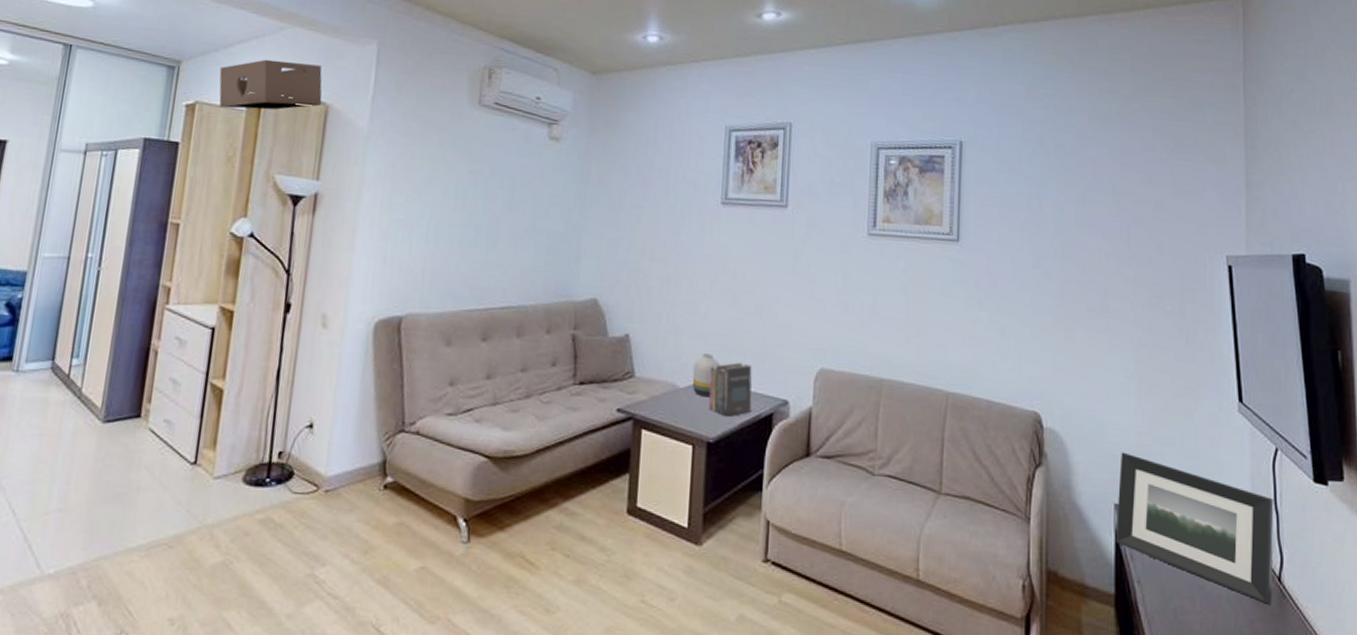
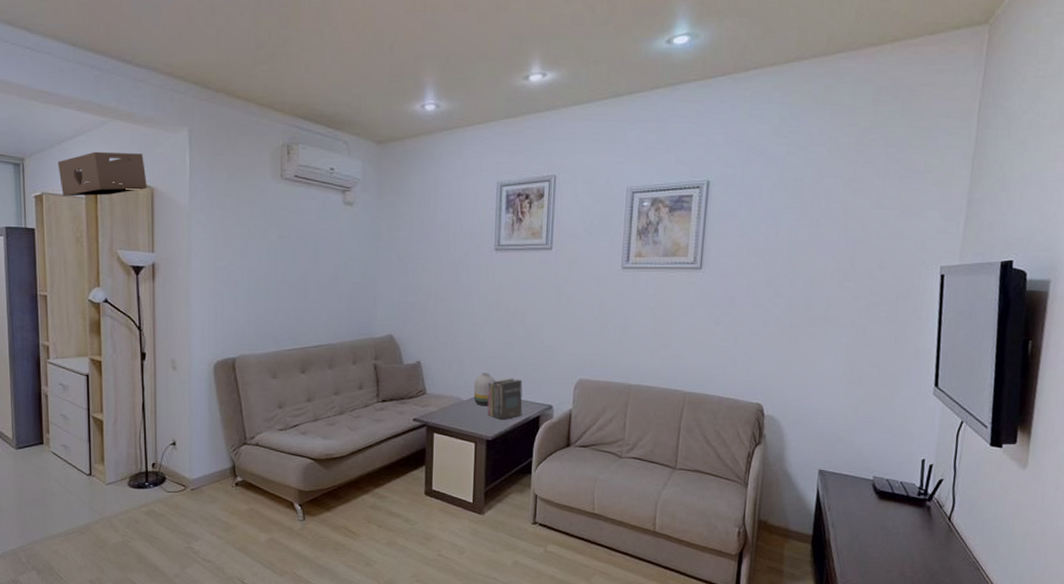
picture frame: present [1115,452,1274,604] -> none [816,430,954,537]

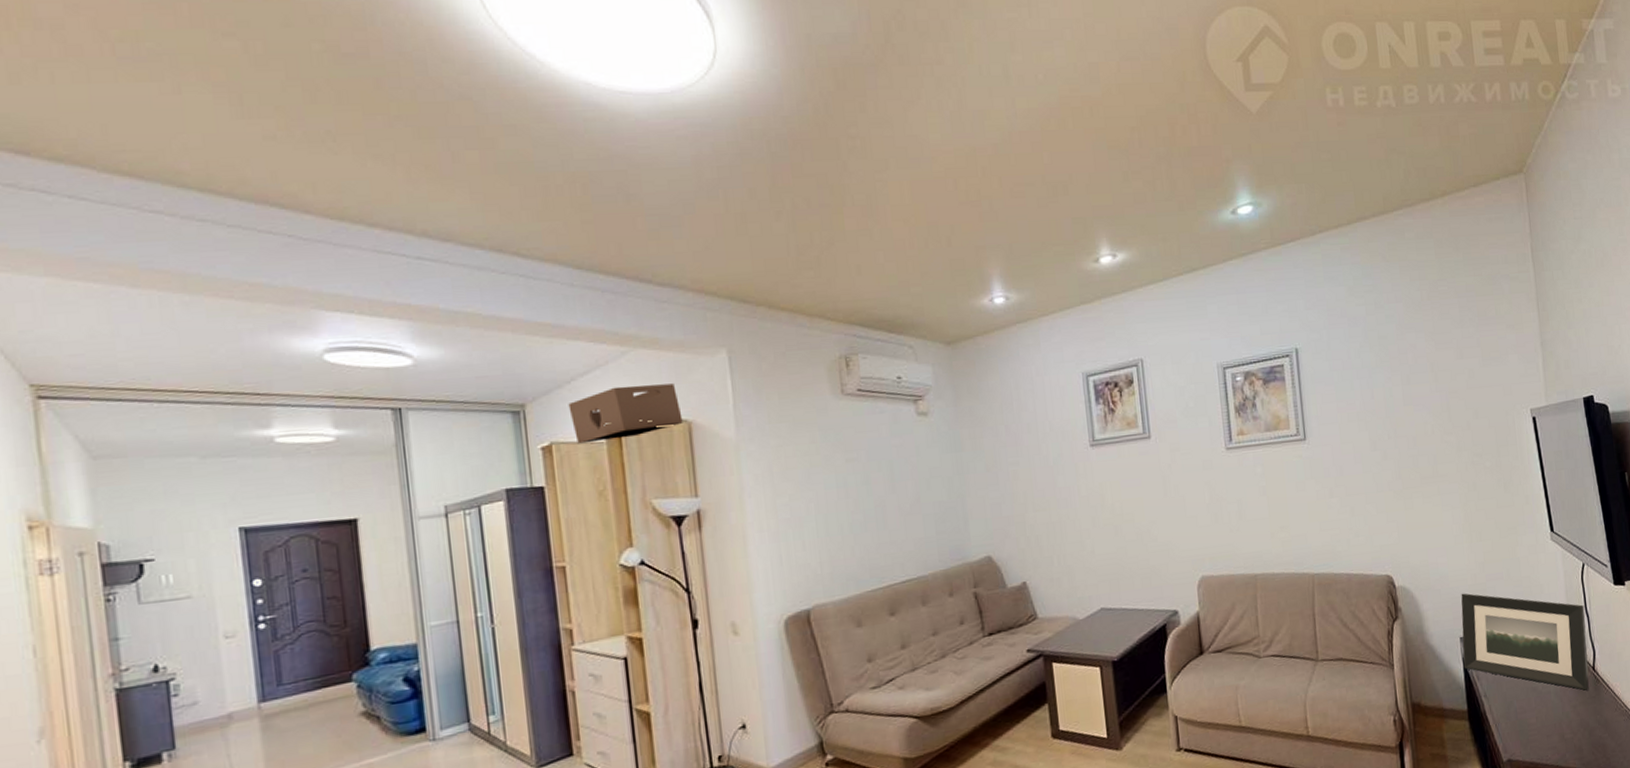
vase: present [473,373,496,406] -> none [1088,584,1112,623]
books: present [487,378,523,420] -> none [1103,586,1147,636]
picture frame: none [816,430,954,537] -> present [1461,593,1589,691]

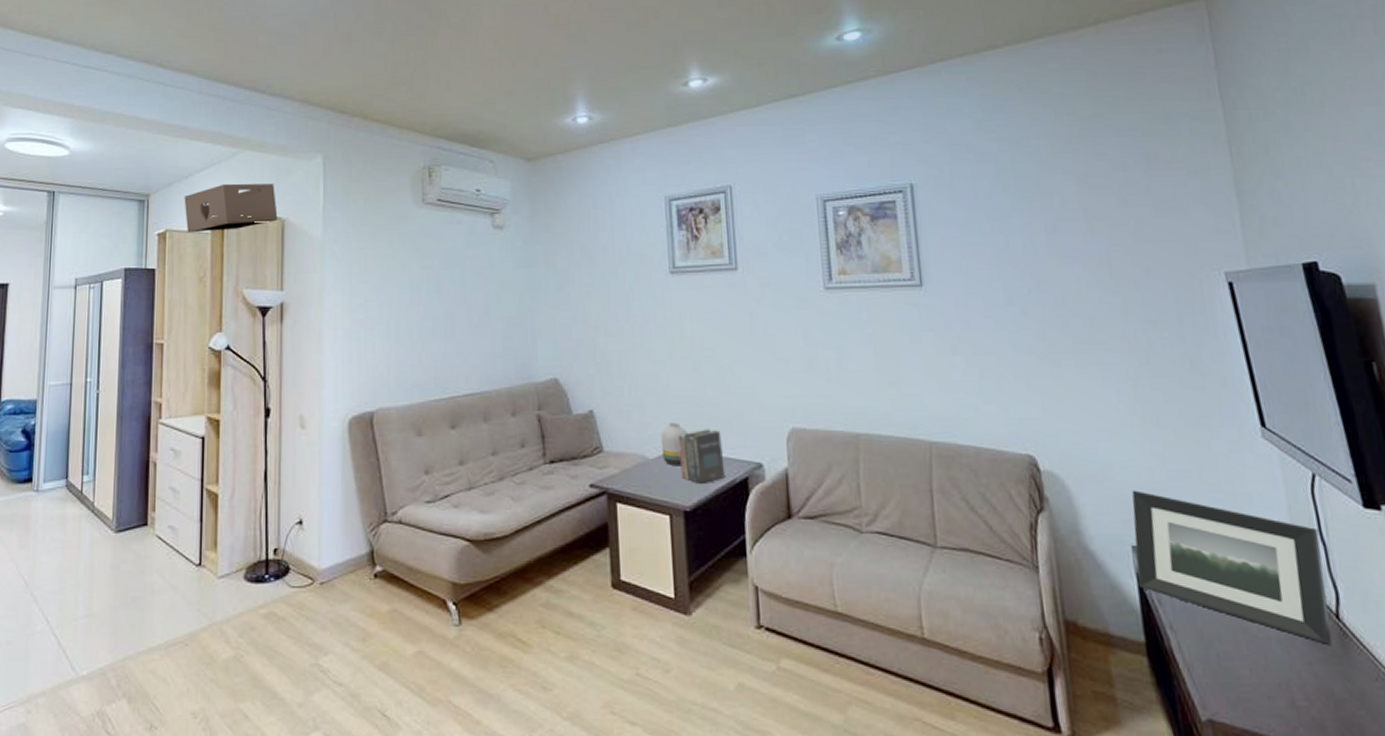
vase: none [1088,584,1112,623] -> present [660,423,688,466]
books: none [1103,586,1147,636] -> present [677,429,726,483]

